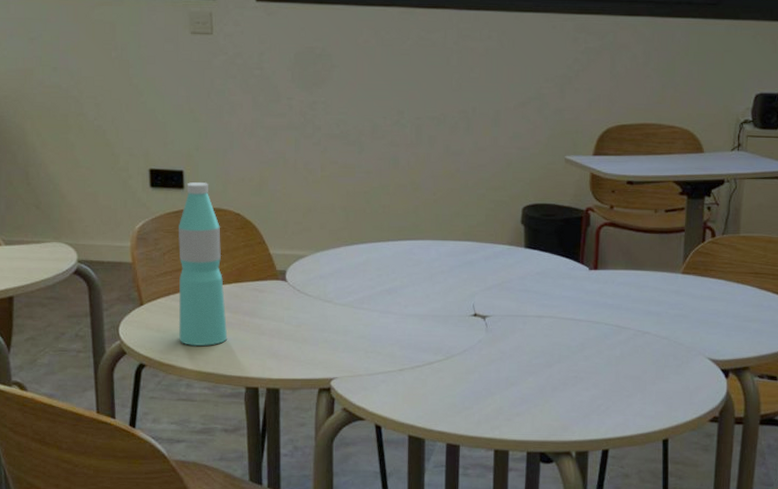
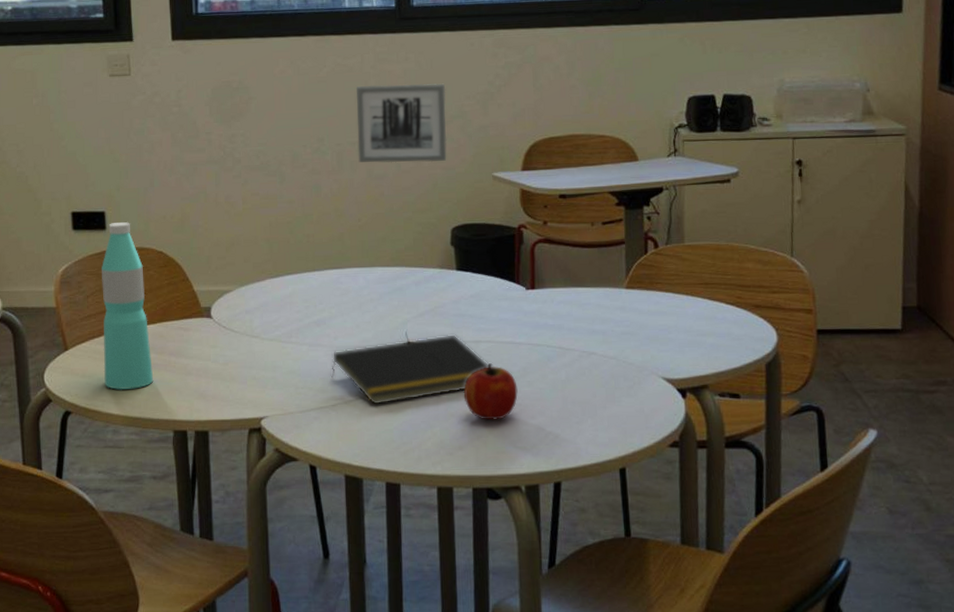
notepad: none [400,308,549,372] -> present [331,333,489,406]
wall art: none [437,61,526,142] -> present [356,83,447,163]
fruit: none [523,336,575,390] -> present [462,362,518,420]

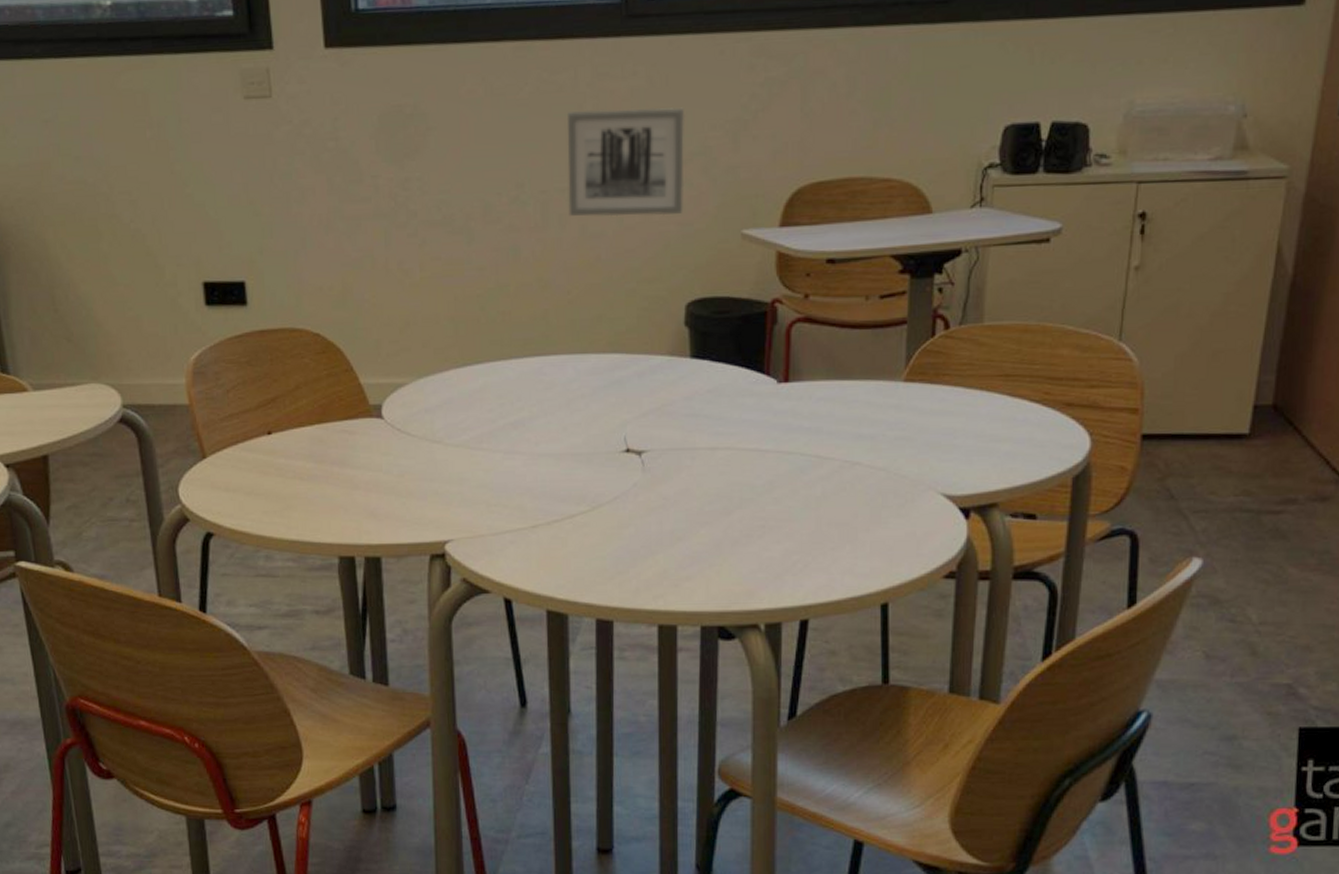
water bottle: present [102,222,154,391] -> none [243,295,313,508]
notepad: present [331,333,489,406] -> none [531,438,726,528]
fruit: present [462,362,518,420] -> none [692,474,761,545]

